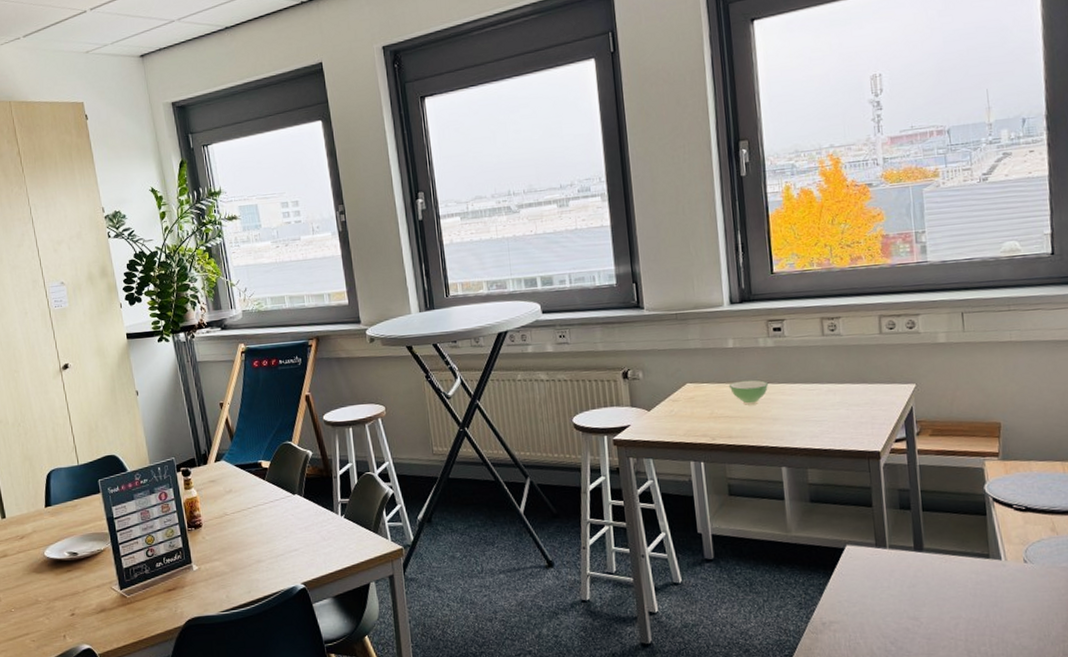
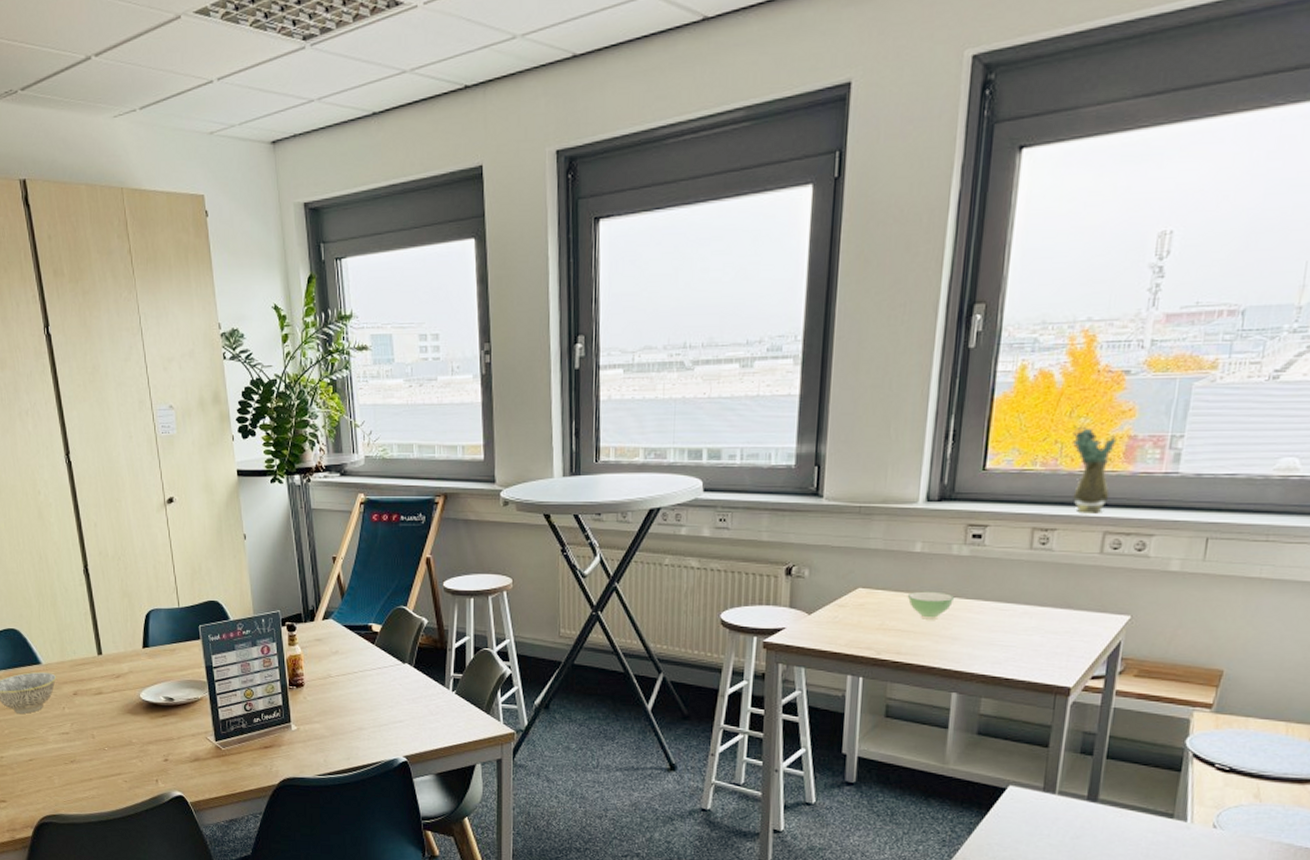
vase: none [837,230,877,302] -> present [1072,426,1117,513]

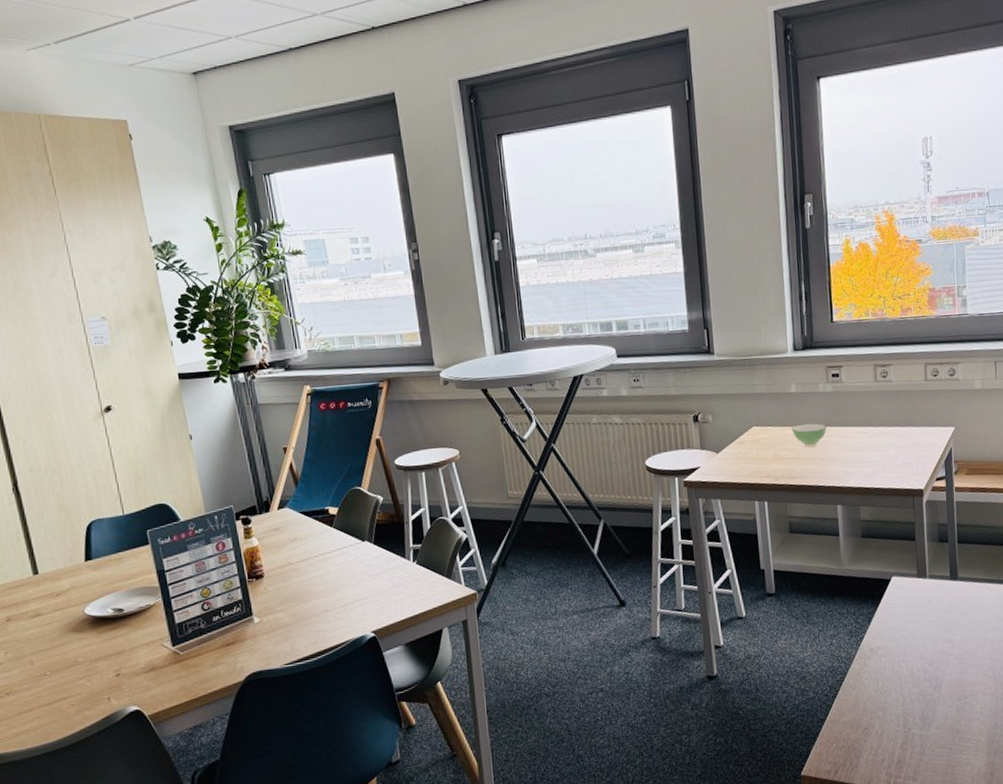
vase: present [1072,426,1117,513] -> none [890,283,924,351]

